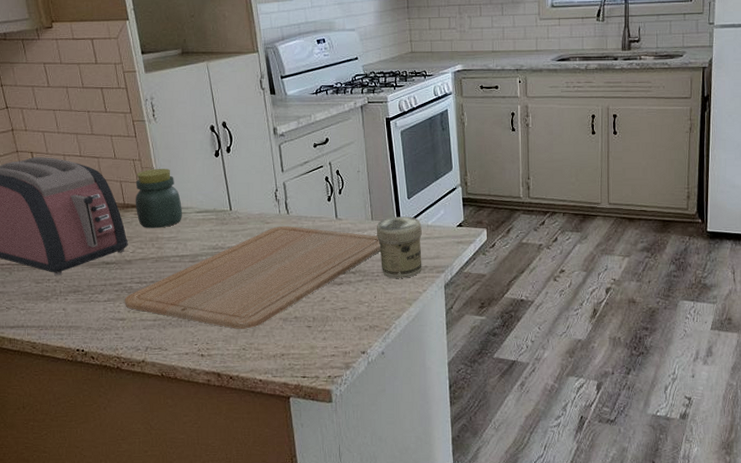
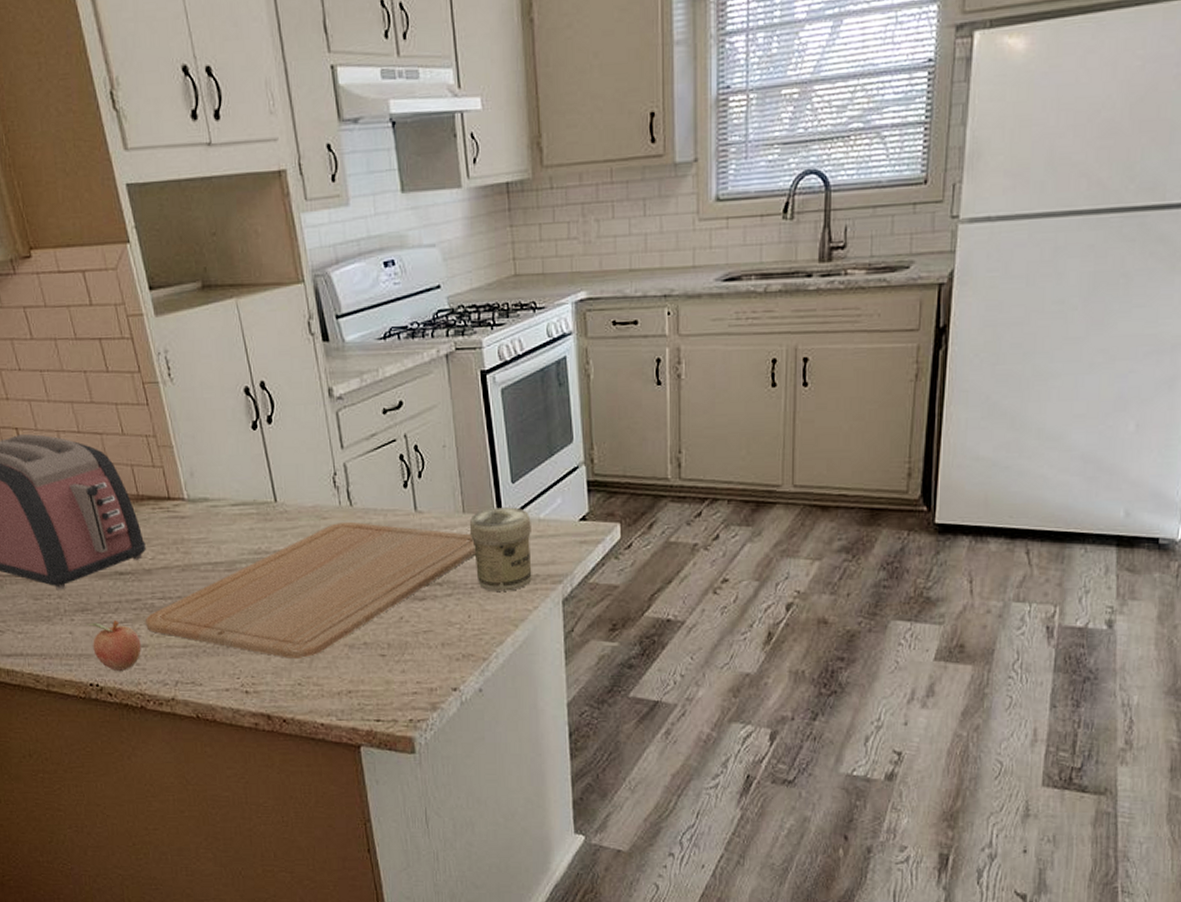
fruit: none [77,299,120,339] -> present [86,619,141,671]
jar: present [135,169,182,228] -> none [151,447,213,527]

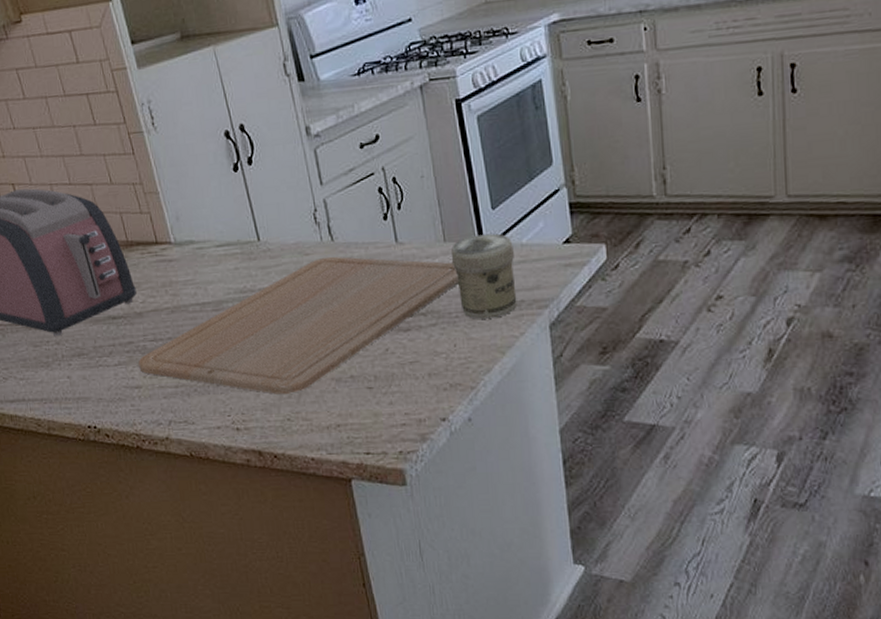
fruit: present [86,619,141,671] -> none [83,362,135,412]

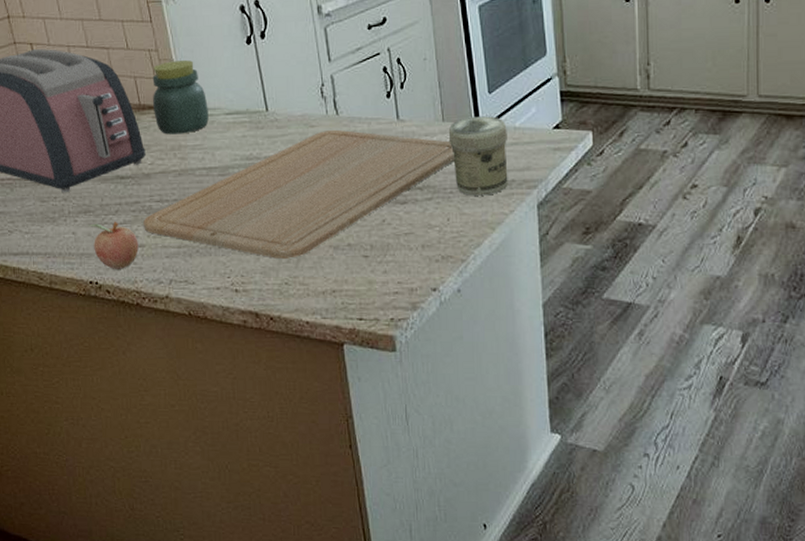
fruit: none [83,362,135,412] -> present [88,221,139,269]
jar: none [138,192,199,271] -> present [152,60,209,135]

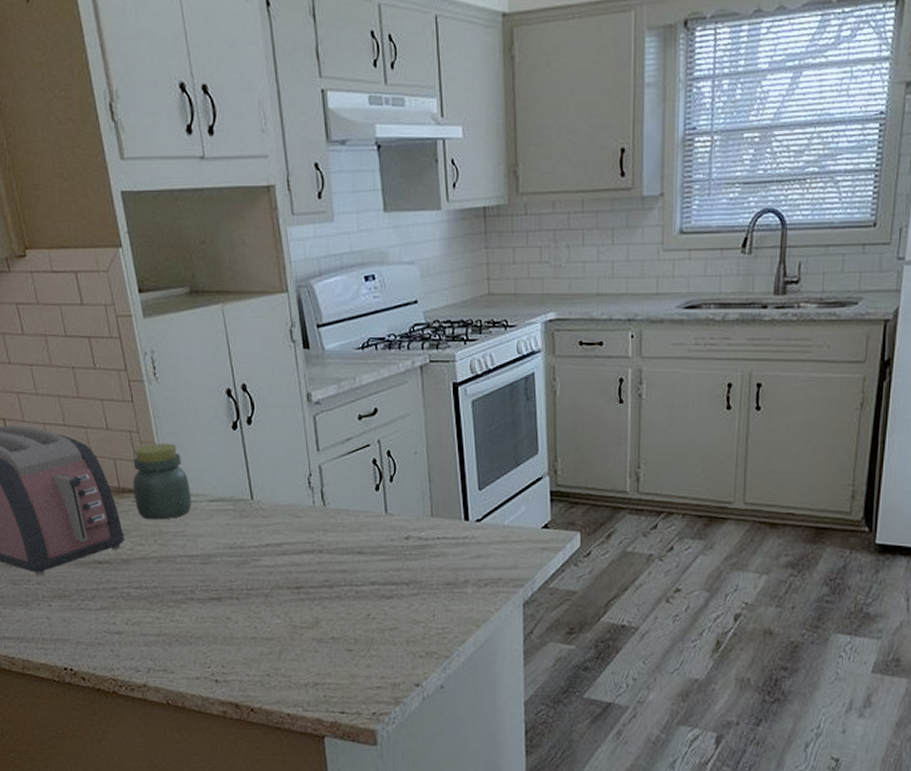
fruit: present [88,221,139,269] -> none [63,606,116,656]
chopping board: present [142,129,454,259] -> none [120,521,442,650]
jar: present [449,116,508,196] -> none [438,513,496,593]

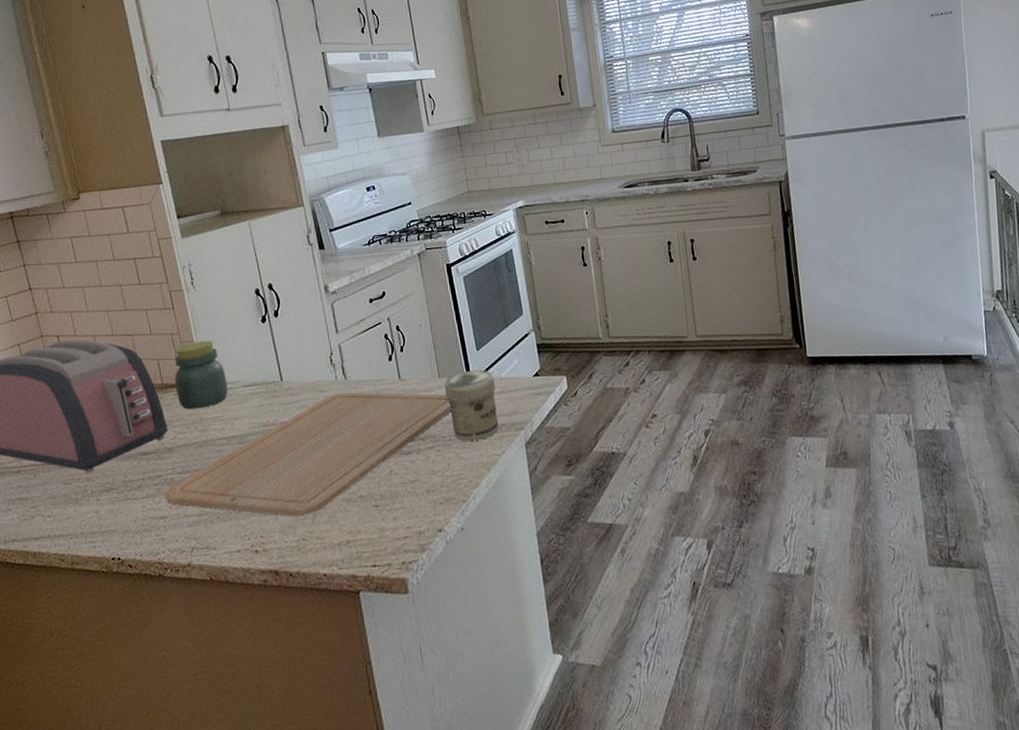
chopping board: none [120,521,442,650] -> present [165,392,451,517]
jar: none [438,513,496,593] -> present [445,369,499,442]

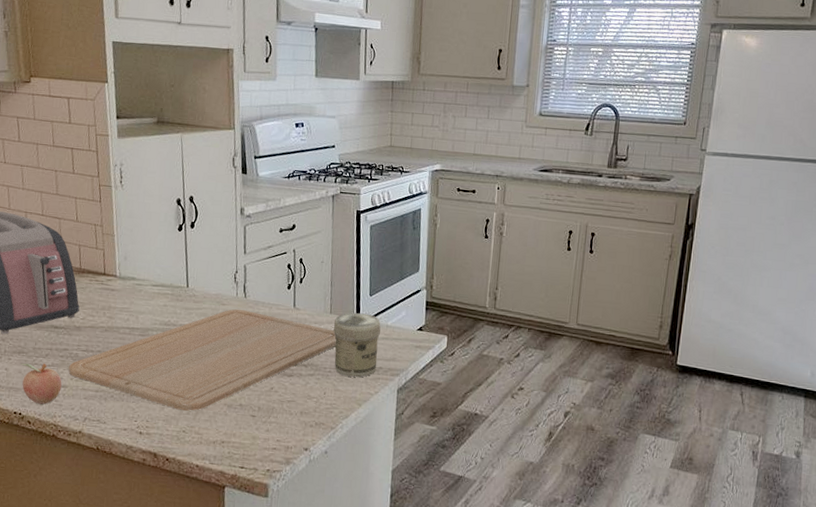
fruit: none [111,496,161,543] -> present [20,363,62,405]
jar: present [174,340,228,410] -> none [91,236,139,297]

